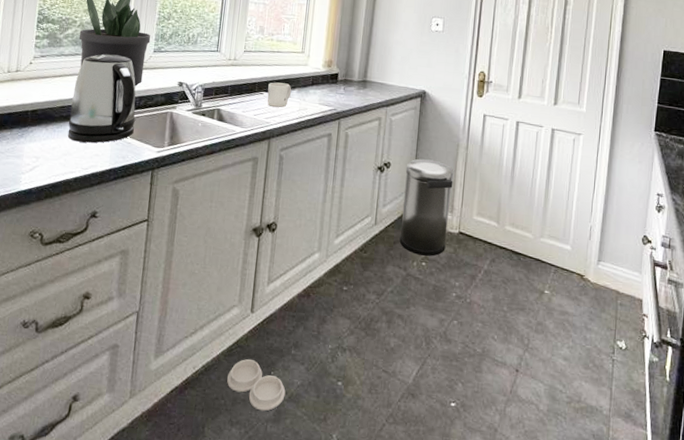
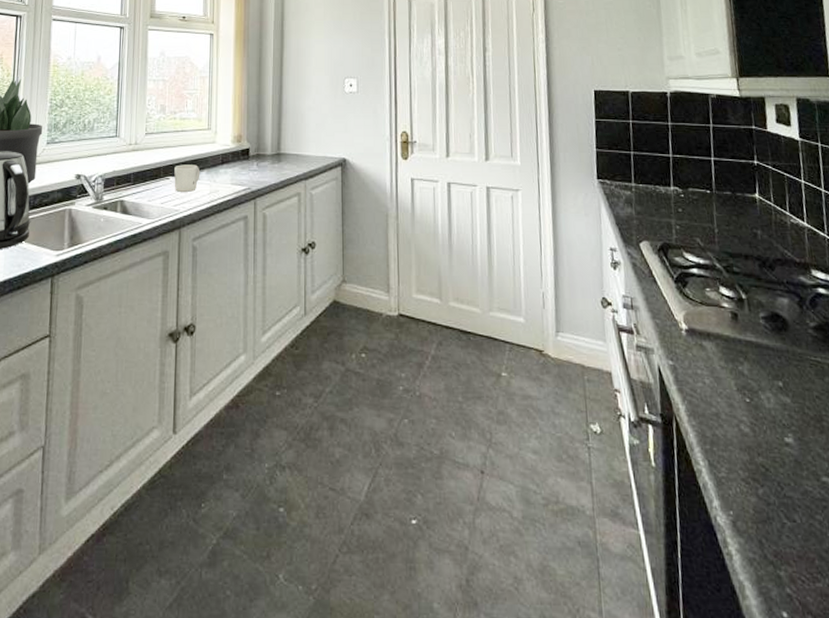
pet bowl: present [227,358,286,412] -> none [151,490,220,554]
pedal bin: present [399,158,454,256] -> none [332,234,386,346]

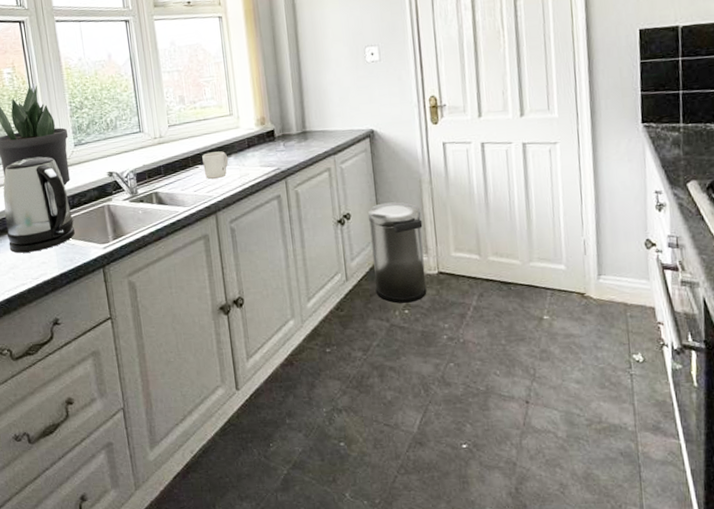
pedal bin: none [332,234,386,346] -> present [367,201,427,303]

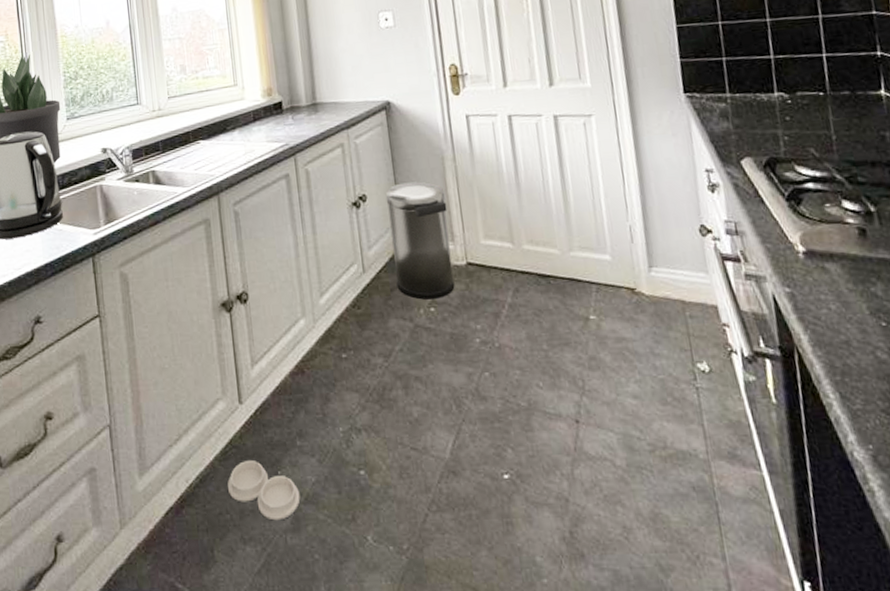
mug: present [202,151,229,179] -> none [204,125,233,156]
pet bowl: none [227,435,289,482] -> present [227,459,301,521]

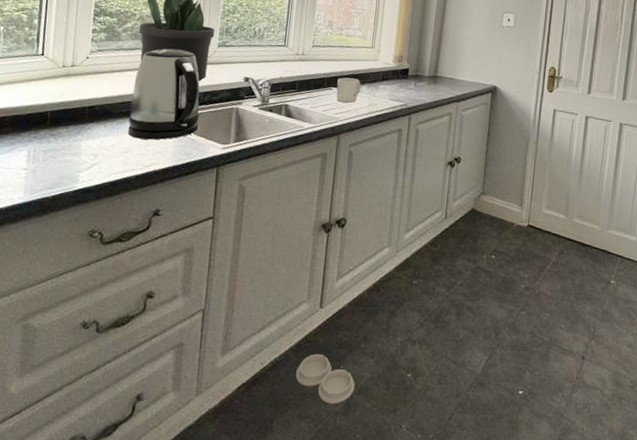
mug: none [204,125,233,156] -> present [336,77,362,103]
pedal bin: present [385,181,455,300] -> none [469,153,524,249]

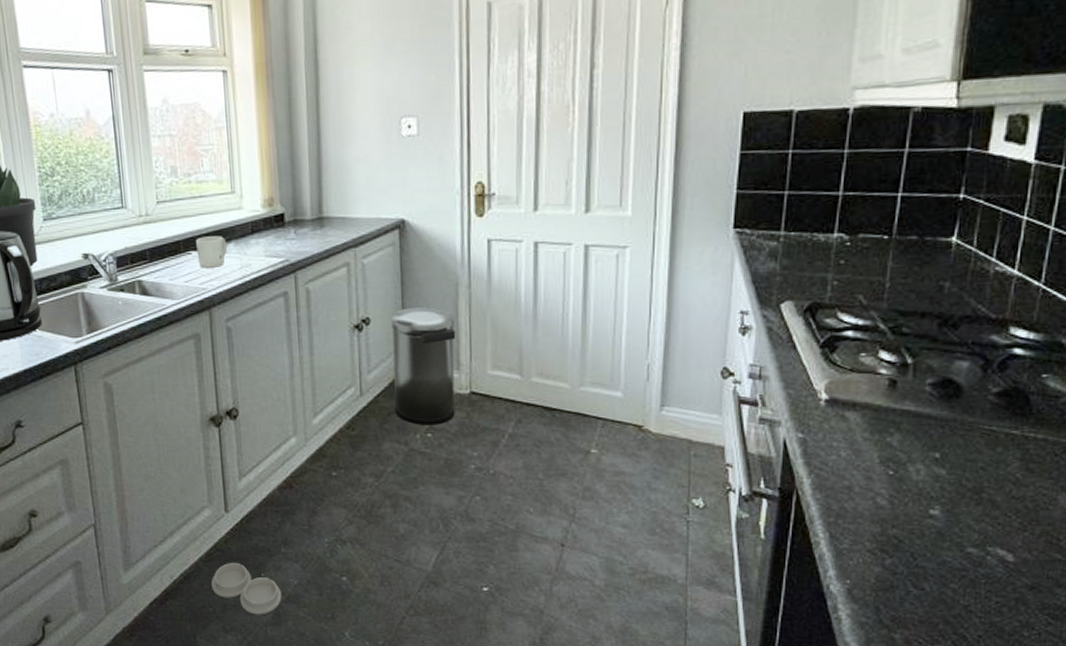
pedal bin: none [469,153,524,249] -> present [390,307,456,425]

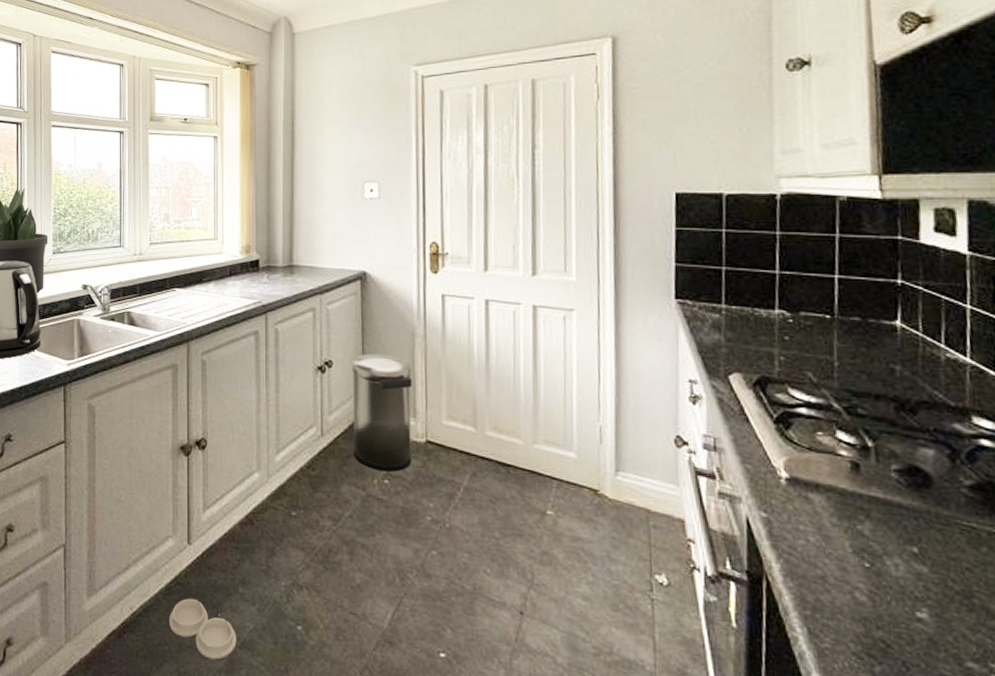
mug: present [196,236,228,268] -> none [181,276,208,304]

